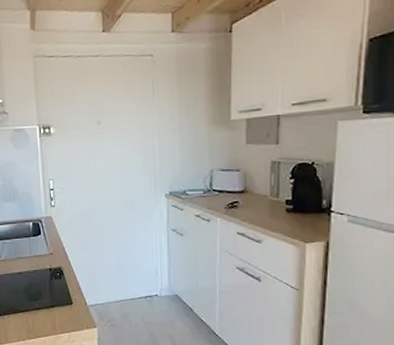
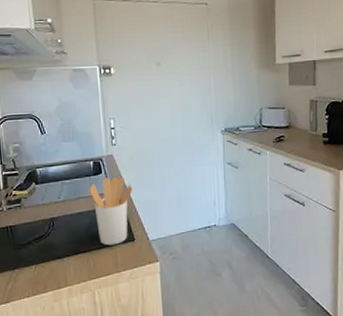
utensil holder: none [28,239,71,307] -> present [89,177,133,246]

